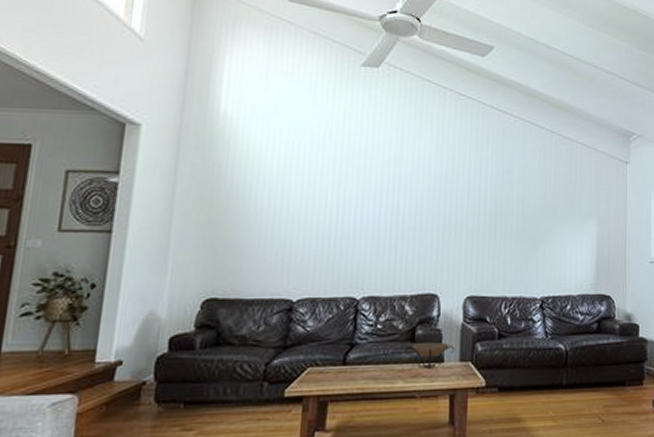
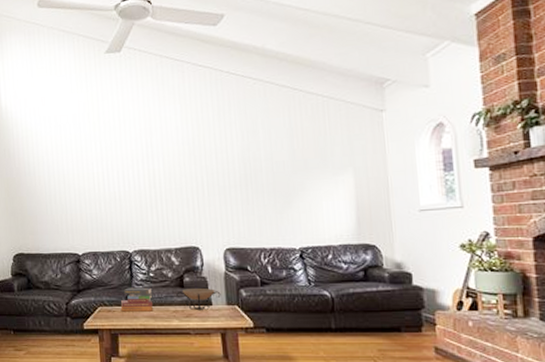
books: none [335,342,377,373] -> present [120,287,153,312]

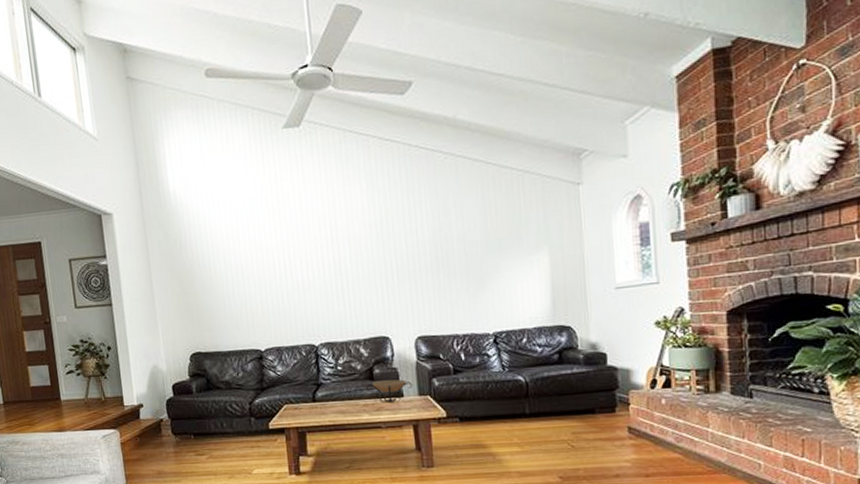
books: present [120,287,153,312] -> none [307,381,342,409]

